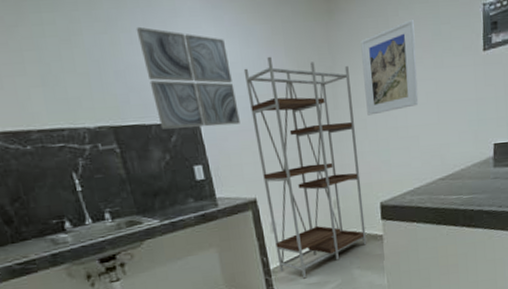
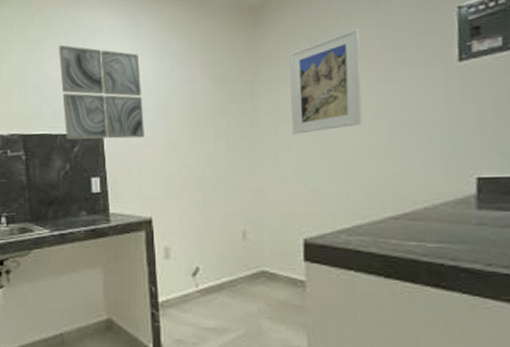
shelving unit: present [243,56,367,279] -> none [154,70,282,321]

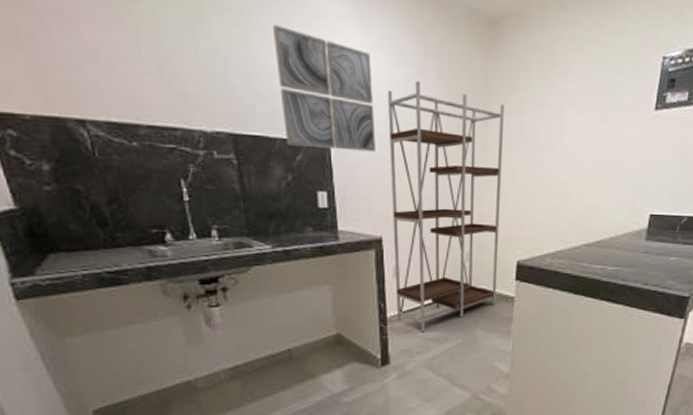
shelving unit: none [154,70,282,321] -> present [387,80,504,333]
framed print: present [289,27,363,134] -> none [517,61,584,164]

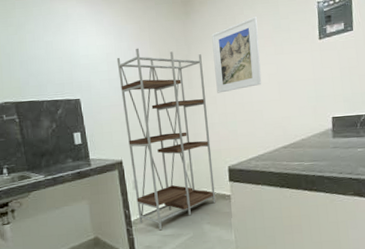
wall art: present [272,24,376,152] -> none [38,29,112,104]
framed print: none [517,61,584,164] -> present [211,16,262,93]

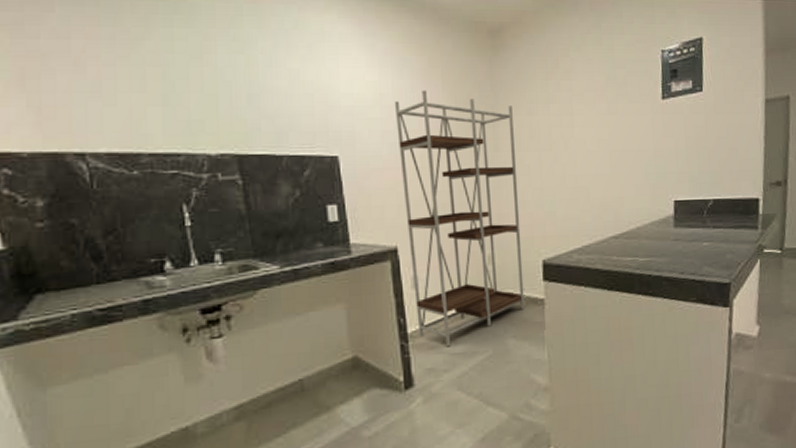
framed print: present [211,16,262,93] -> none [527,60,590,161]

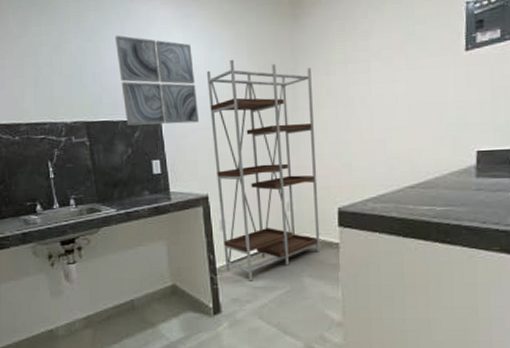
wall art: none [277,49,385,162] -> present [114,35,199,126]

